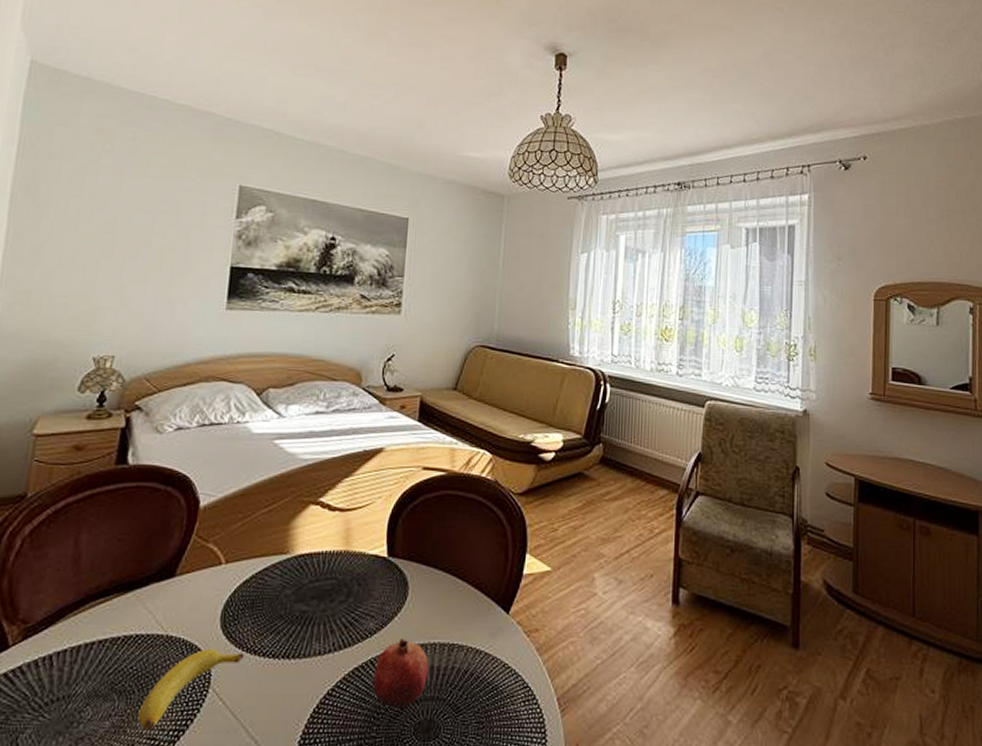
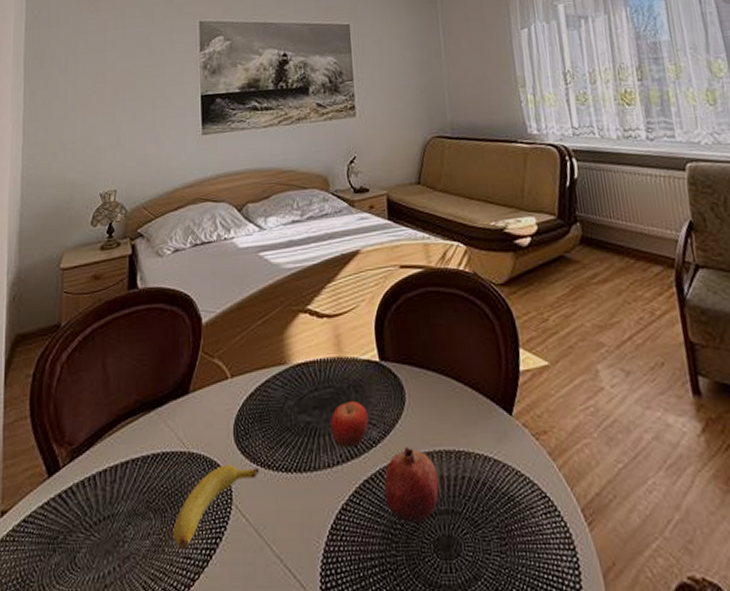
fruit: none [327,592,368,638] -> present [330,400,369,448]

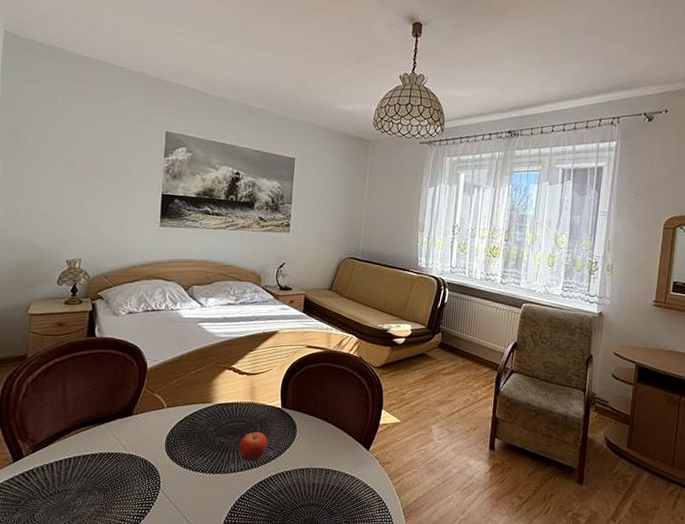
banana: present [173,463,260,549] -> none [112,464,183,515]
fruit: present [384,447,439,522] -> none [272,464,311,509]

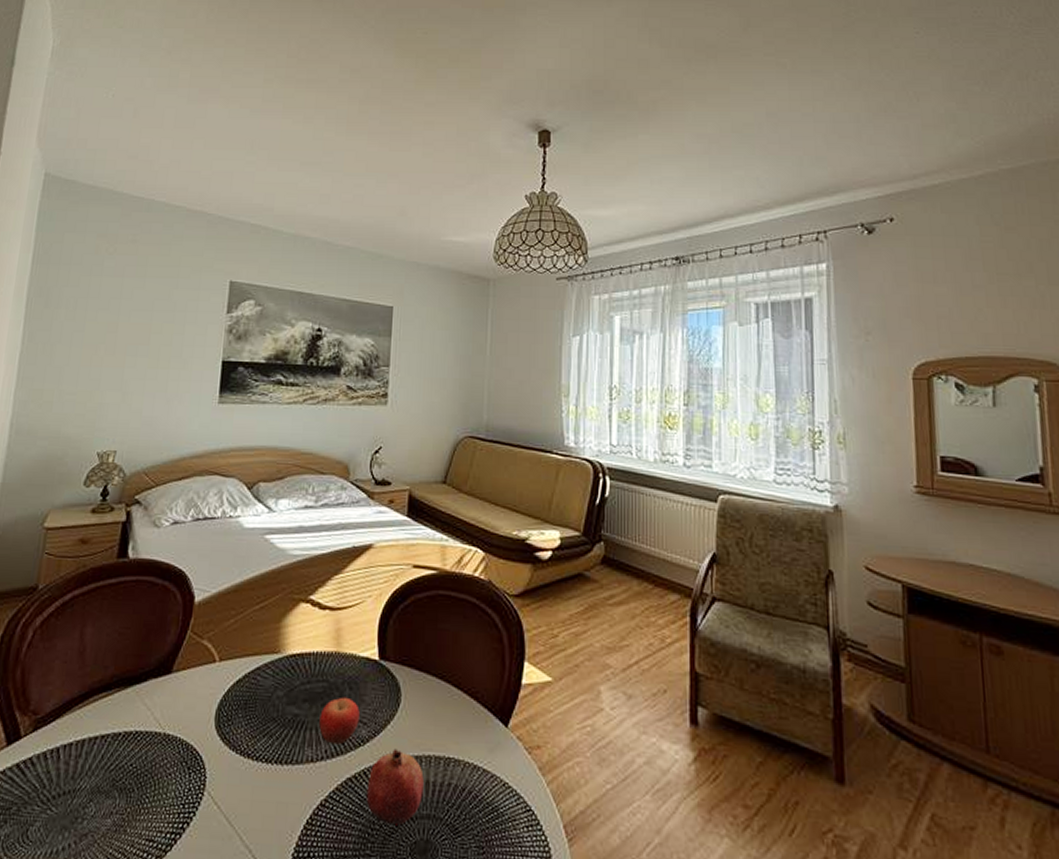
fruit: none [272,464,311,509] -> present [366,749,424,824]

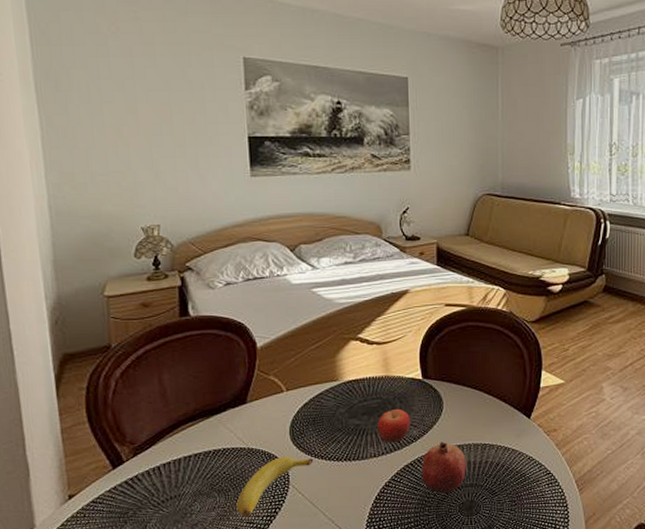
banana: none [137,749,238,832] -> present [236,456,314,517]

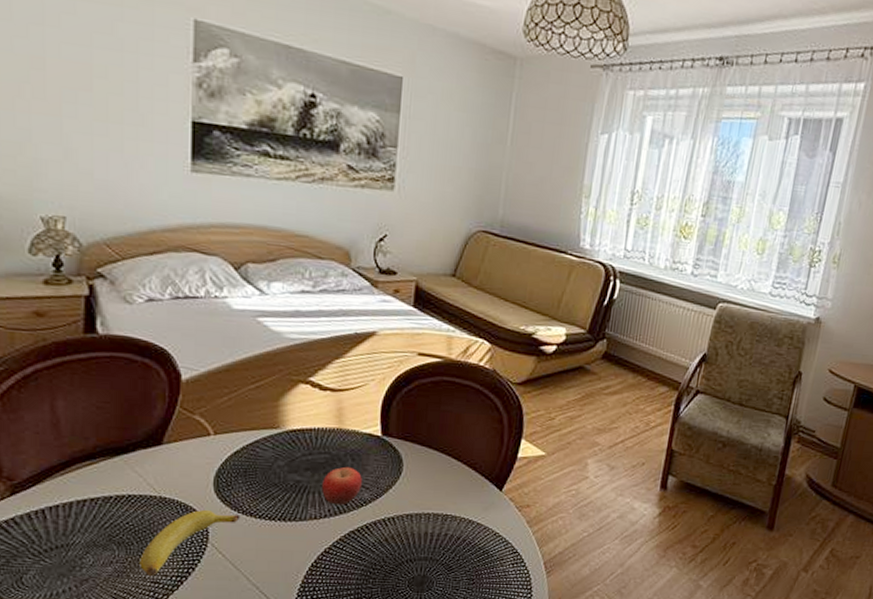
fruit: present [421,441,466,493] -> none [368,508,423,565]

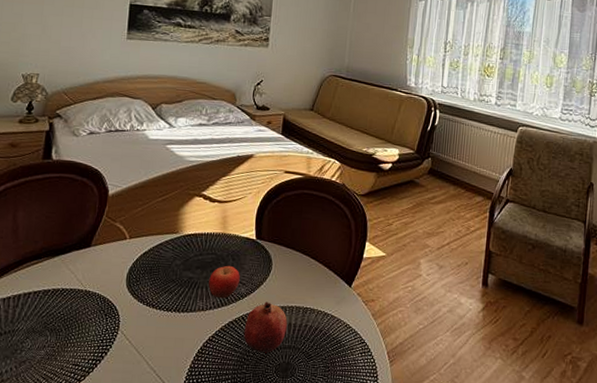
banana: present [139,509,241,576] -> none [65,301,145,359]
fruit: none [368,508,423,565] -> present [243,301,287,353]

